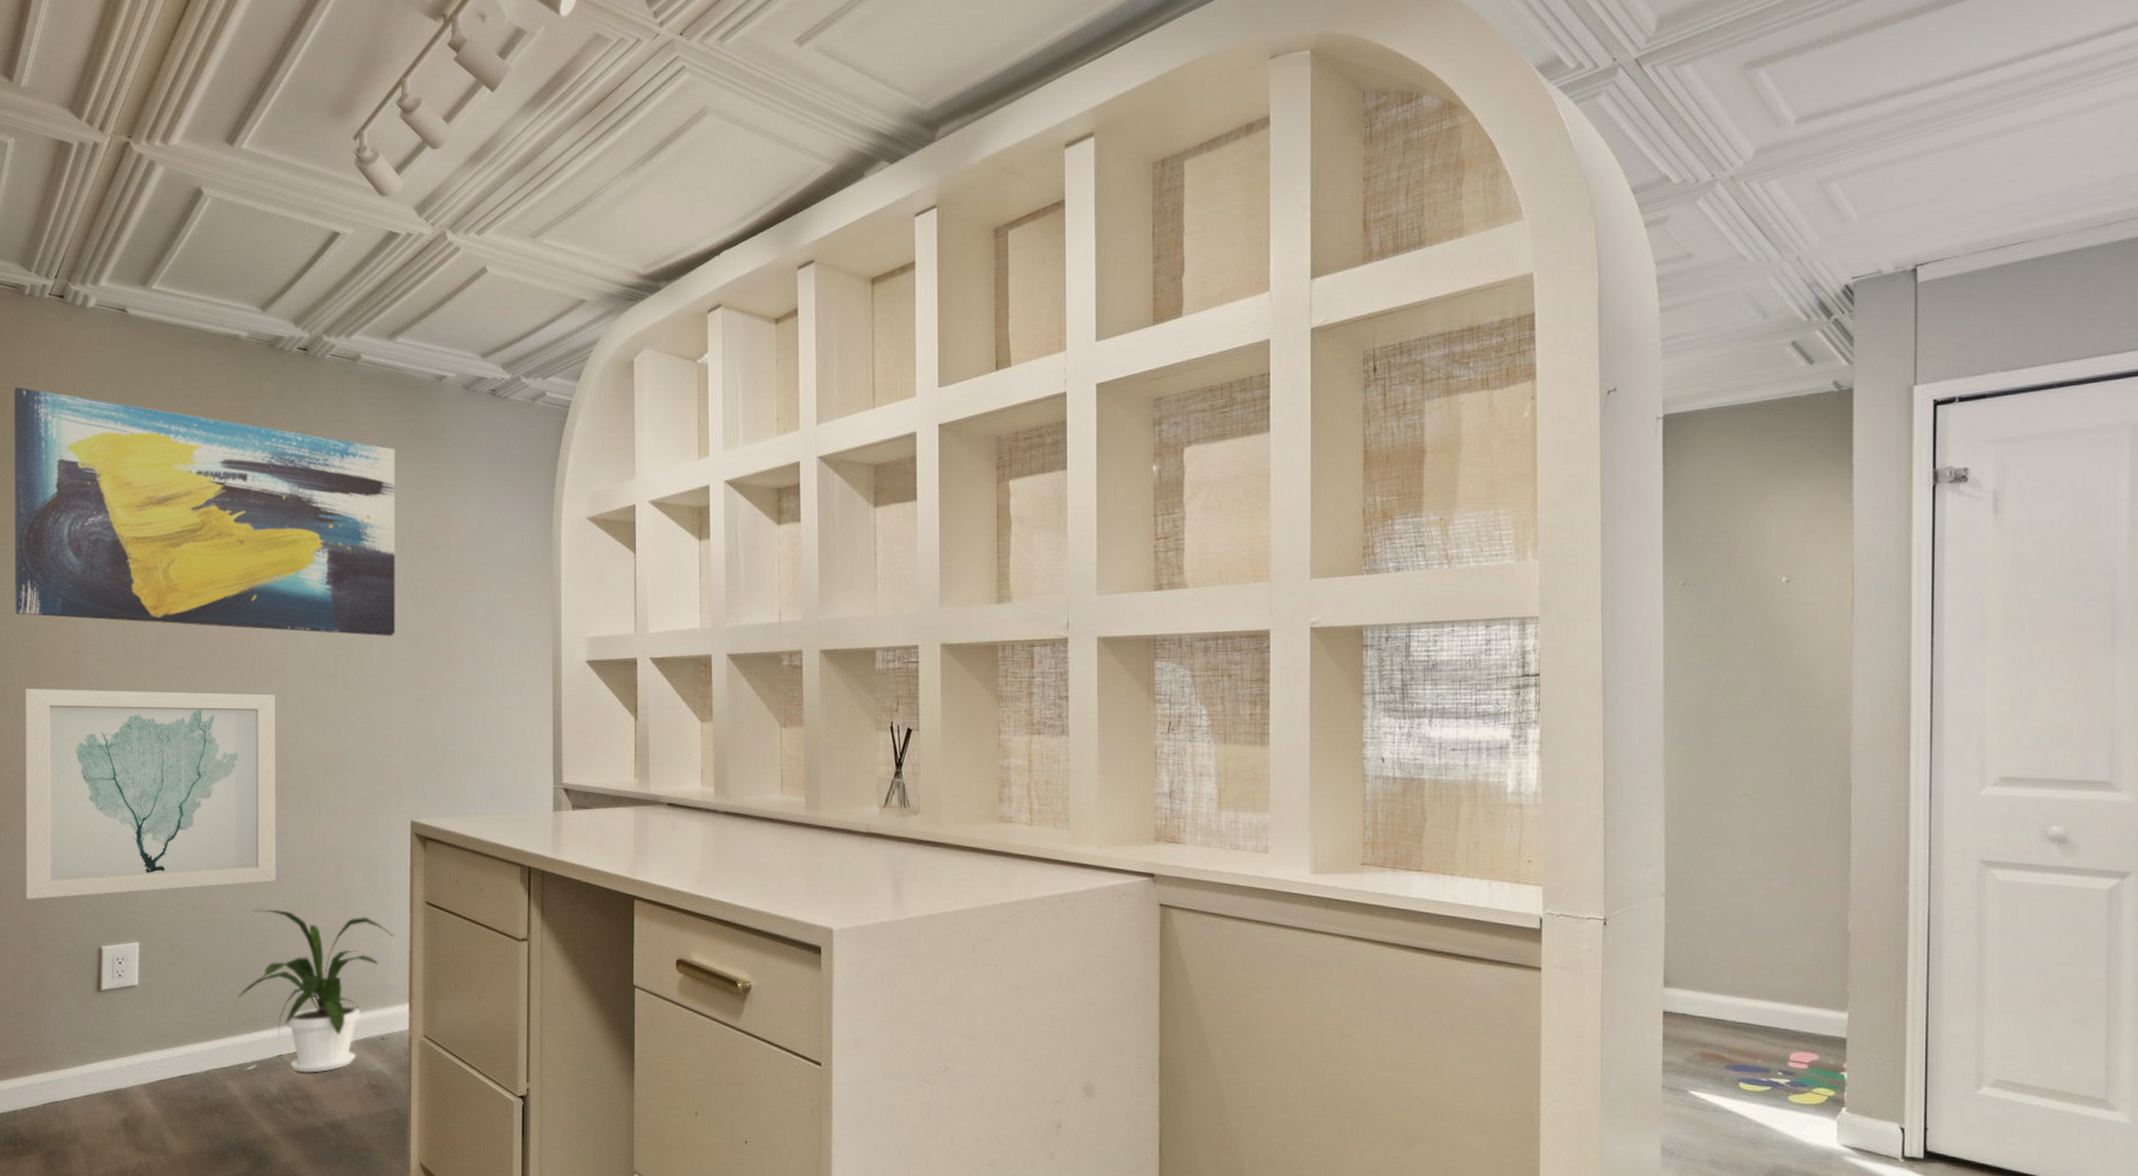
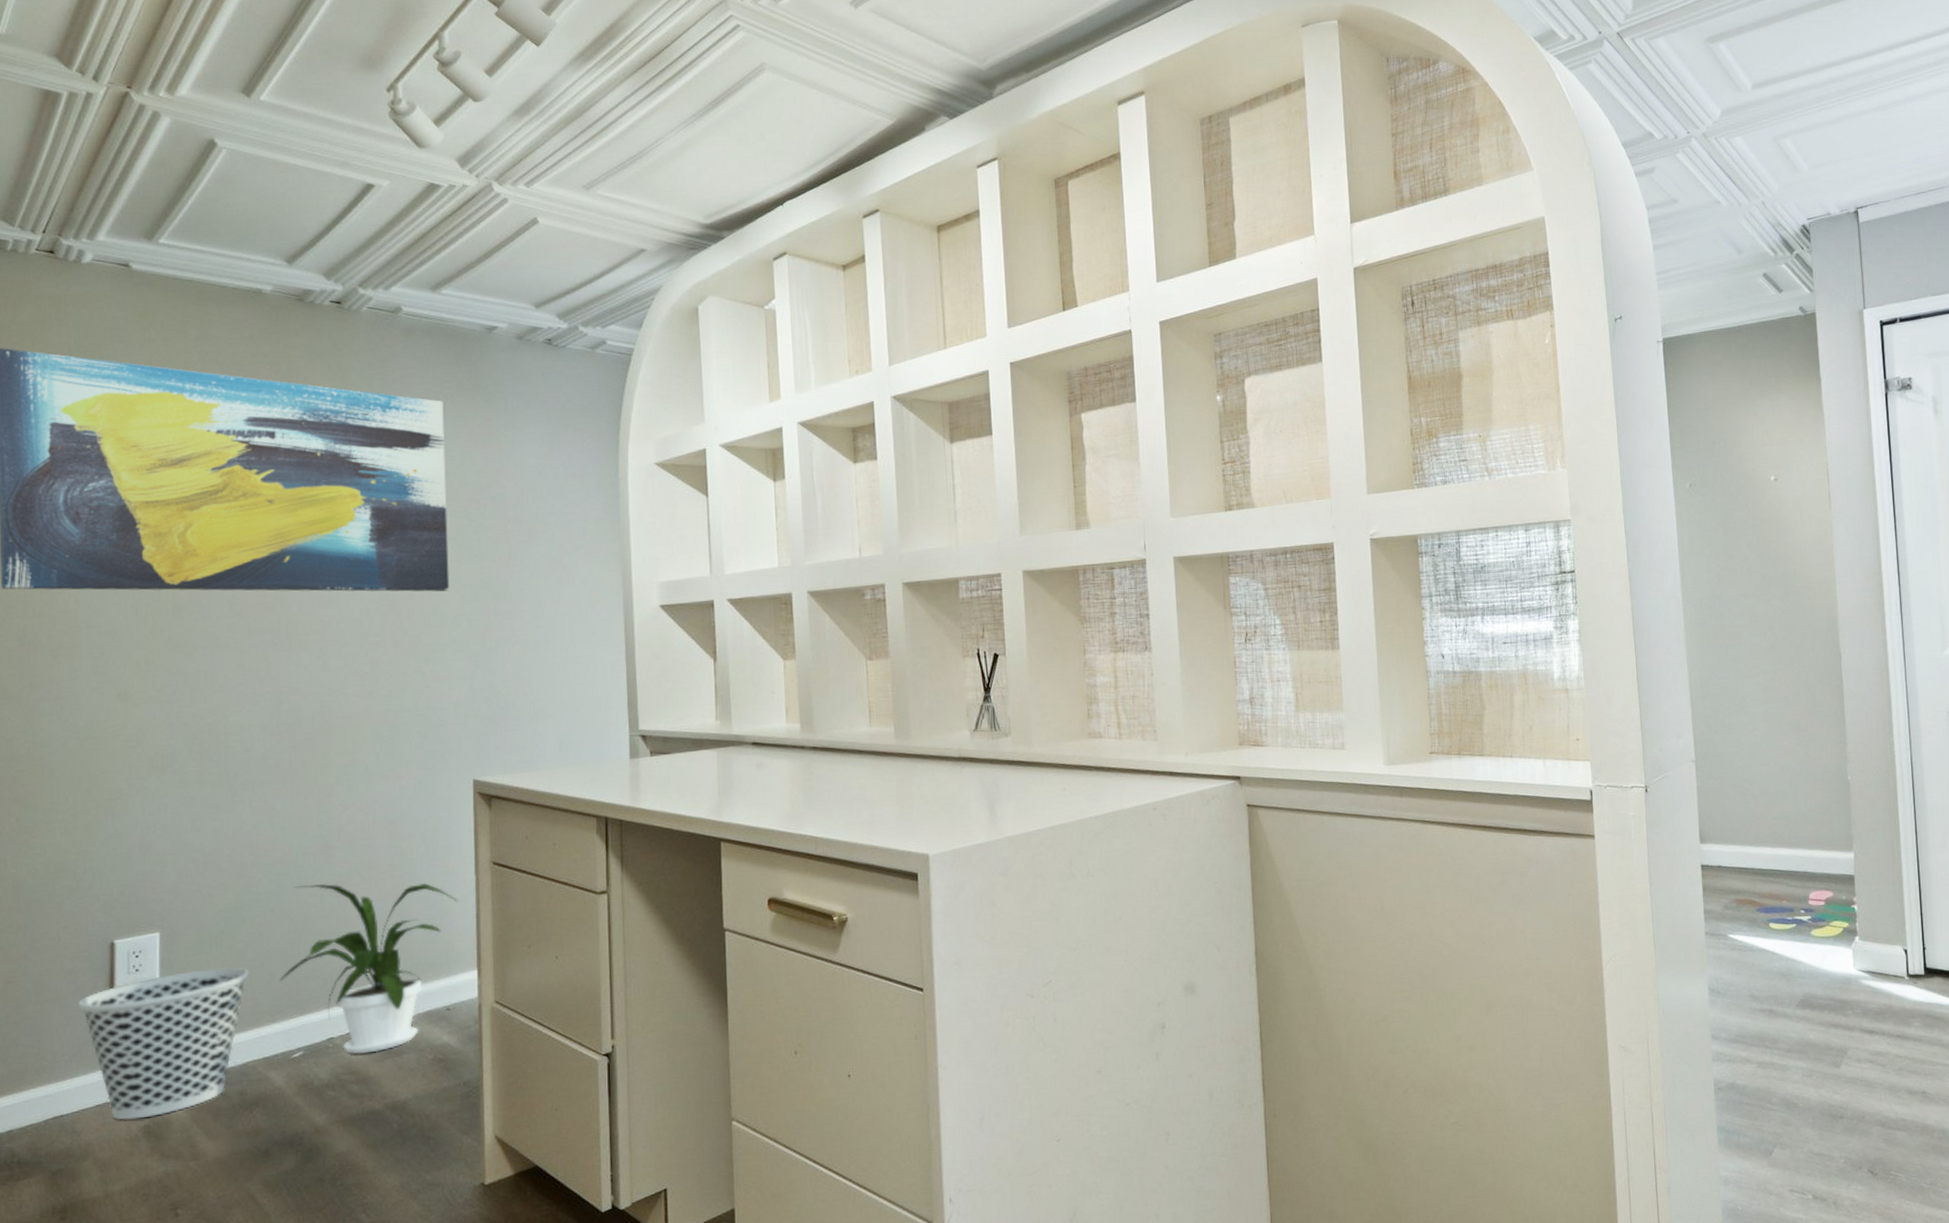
wall art: present [25,689,276,900] -> none [14,658,321,898]
wastebasket: none [71,980,213,1112] -> present [78,967,250,1120]

